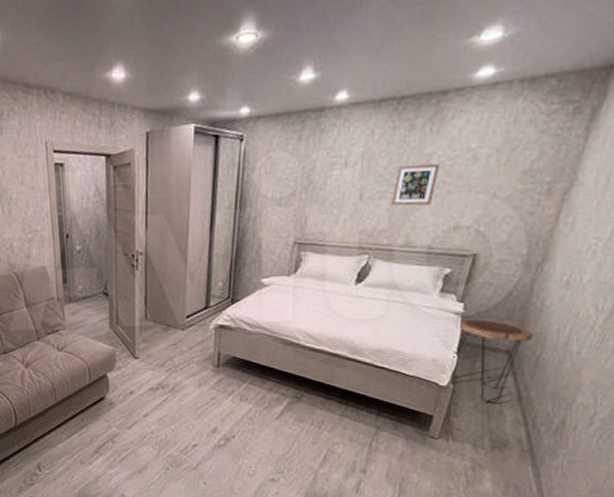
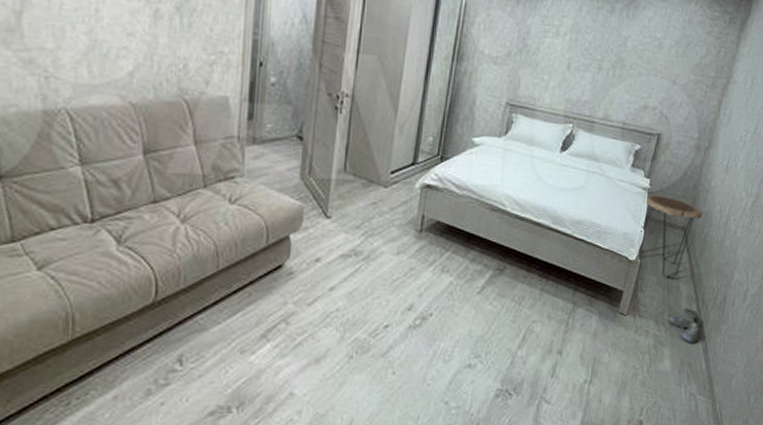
picture frame: present [391,164,440,206] -> none [594,44,634,83]
boots: none [487,432,536,468] -> present [667,308,705,344]

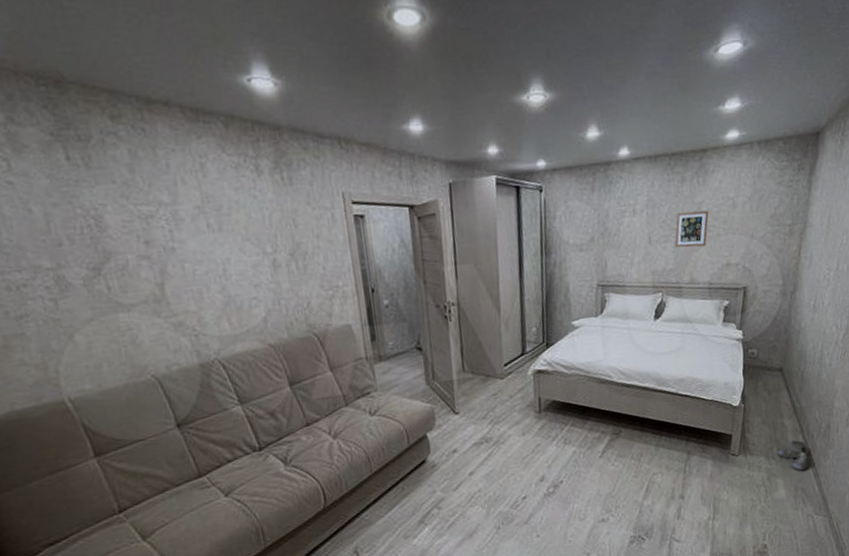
picture frame: none [594,44,634,83] -> present [674,210,709,248]
side table: present [641,193,703,280] -> none [739,342,797,418]

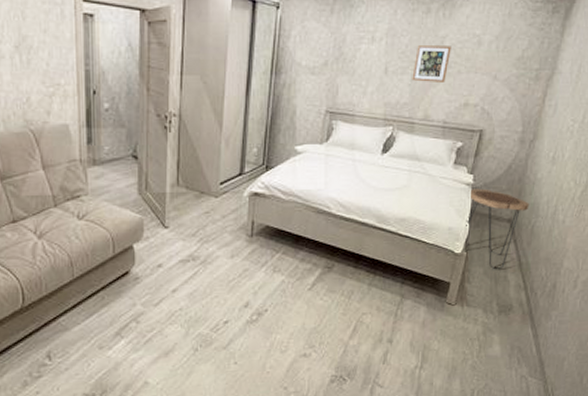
side table: none [739,342,797,418] -> present [466,188,530,270]
boots: present [777,440,812,471] -> none [495,296,534,330]

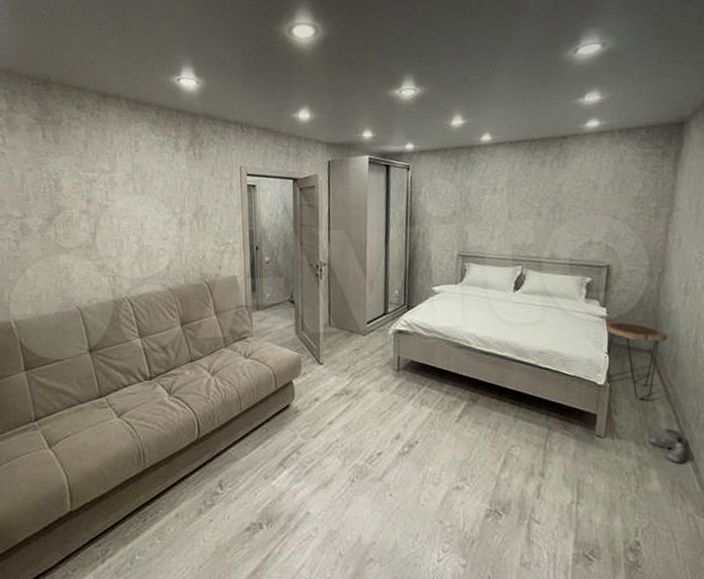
picture frame: present [412,45,451,82] -> none [535,191,569,225]
boots: none [495,296,534,330] -> present [648,428,690,464]

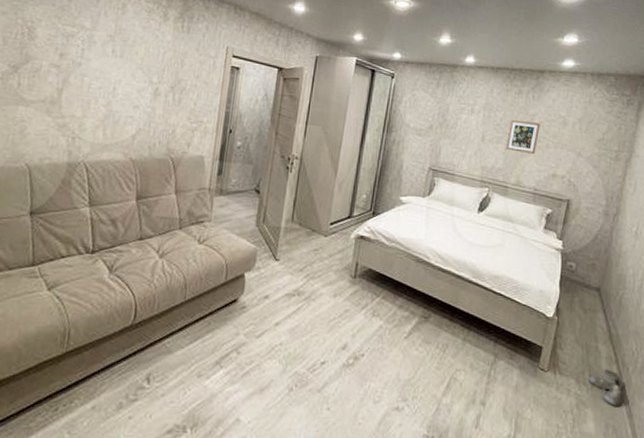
picture frame: none [535,191,569,225] -> present [506,120,540,154]
side table: present [603,320,668,401] -> none [557,254,616,339]

